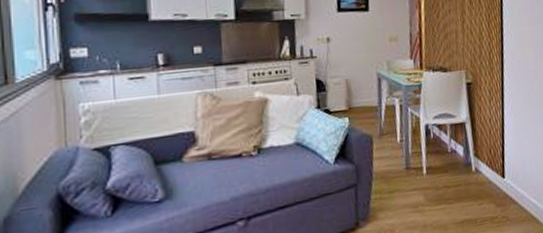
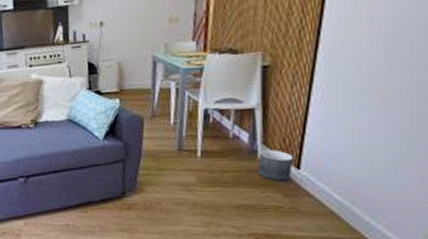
planter: none [472,161,500,192] -> present [257,150,294,181]

